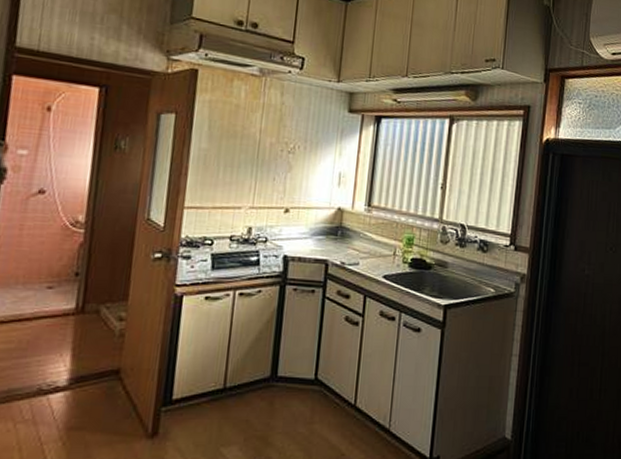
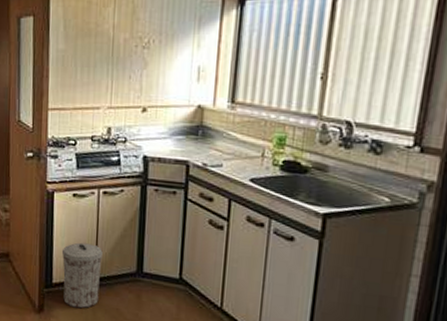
trash can: none [184,350,235,426] -> present [62,242,103,309]

